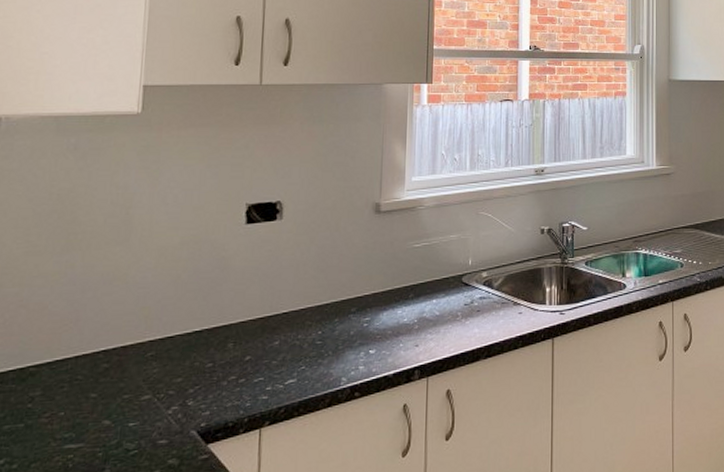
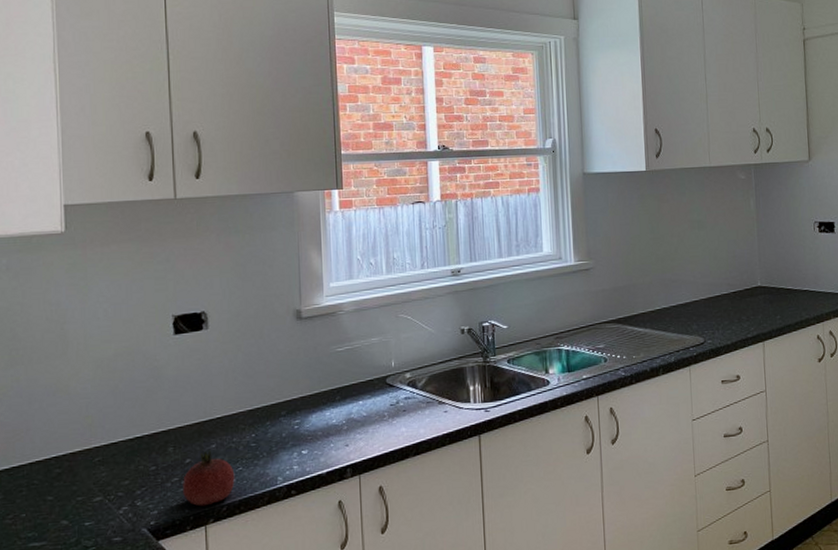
fruit: none [239,347,297,408] -> present [183,450,235,507]

